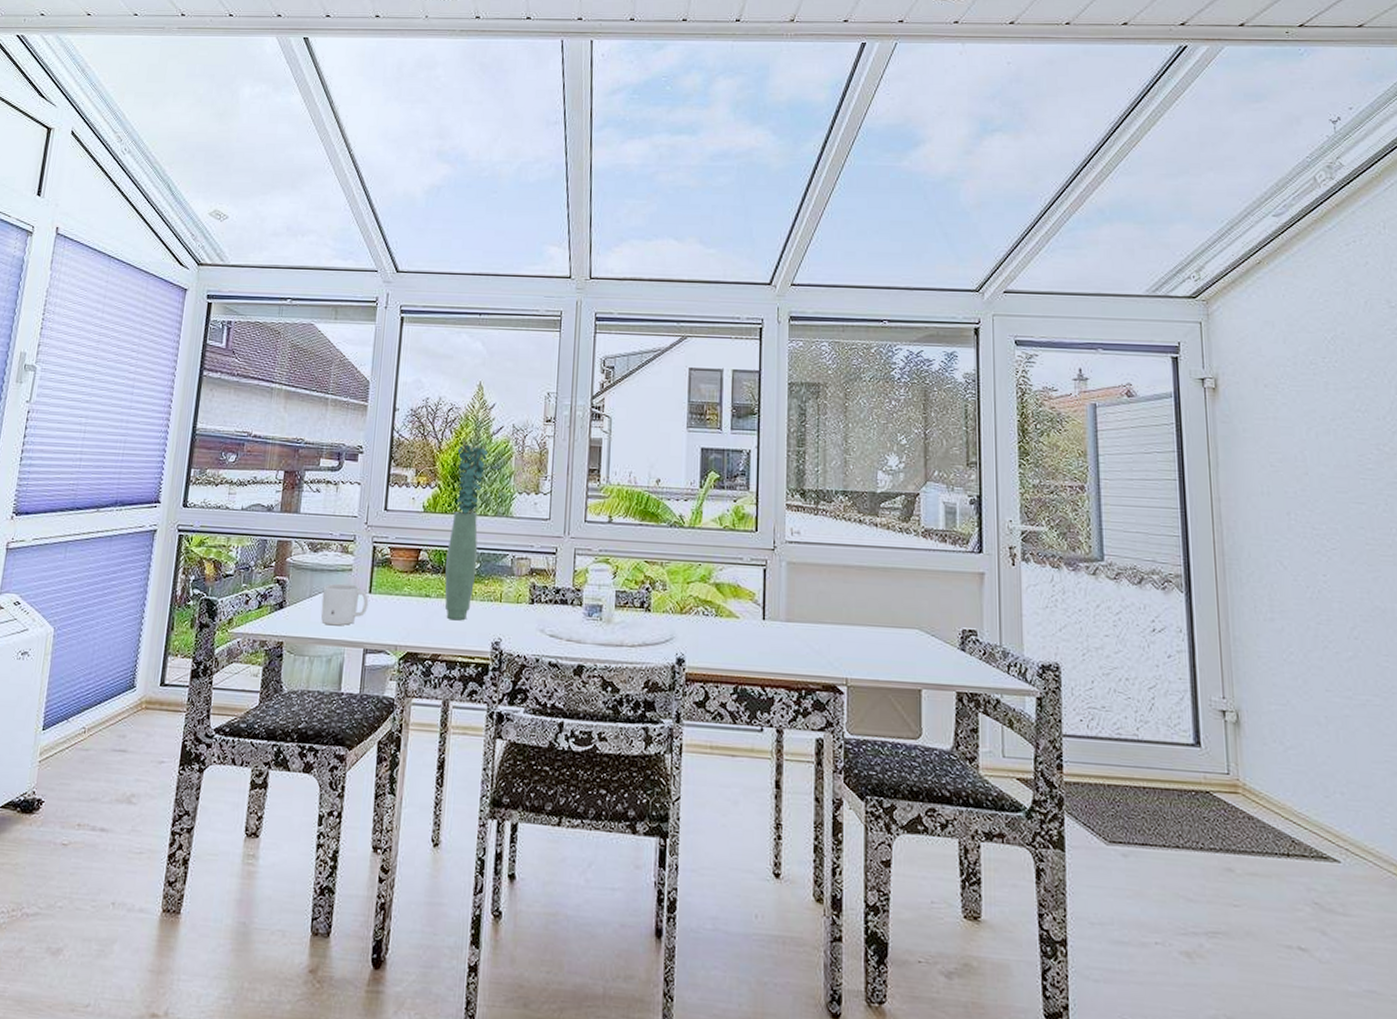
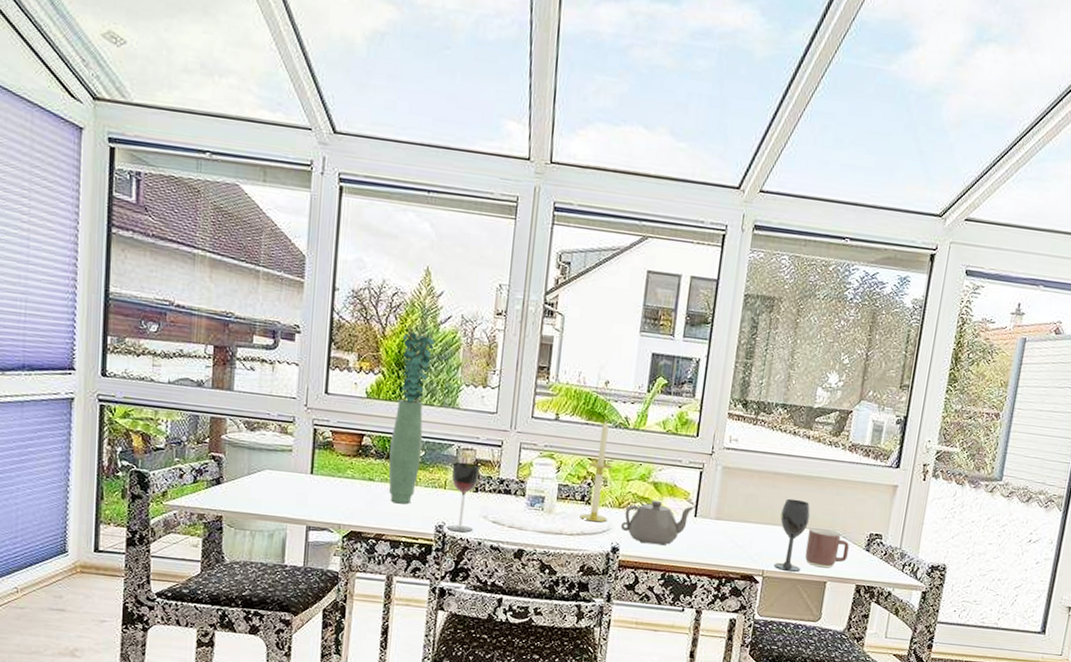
mug: present [320,583,369,626] -> none [260,462,311,504]
wineglass: none [503,572,536,649] -> present [446,462,481,533]
candle: none [640,520,670,631] -> present [580,421,612,523]
teapot: none [684,603,762,654] -> present [620,500,695,546]
wine glass: none [858,594,891,679] -> present [773,498,811,572]
mug: none [891,626,941,673] -> present [805,528,849,569]

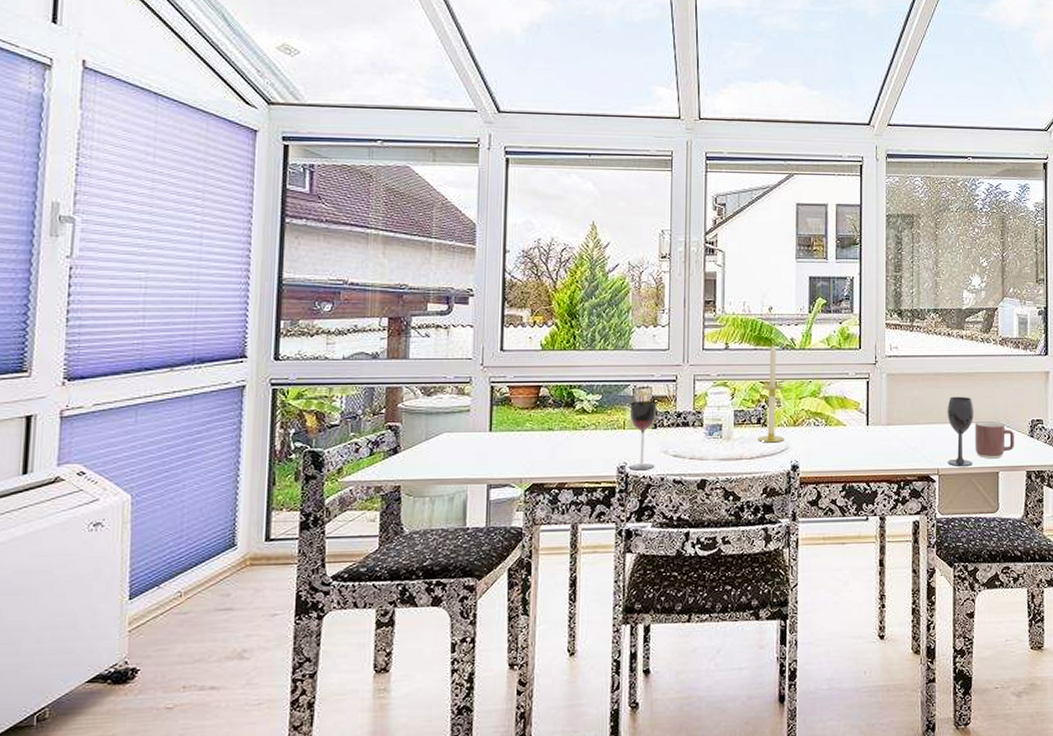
vase: present [388,325,434,504] -> none [567,277,604,450]
teapot: present [620,500,695,546] -> none [798,414,866,458]

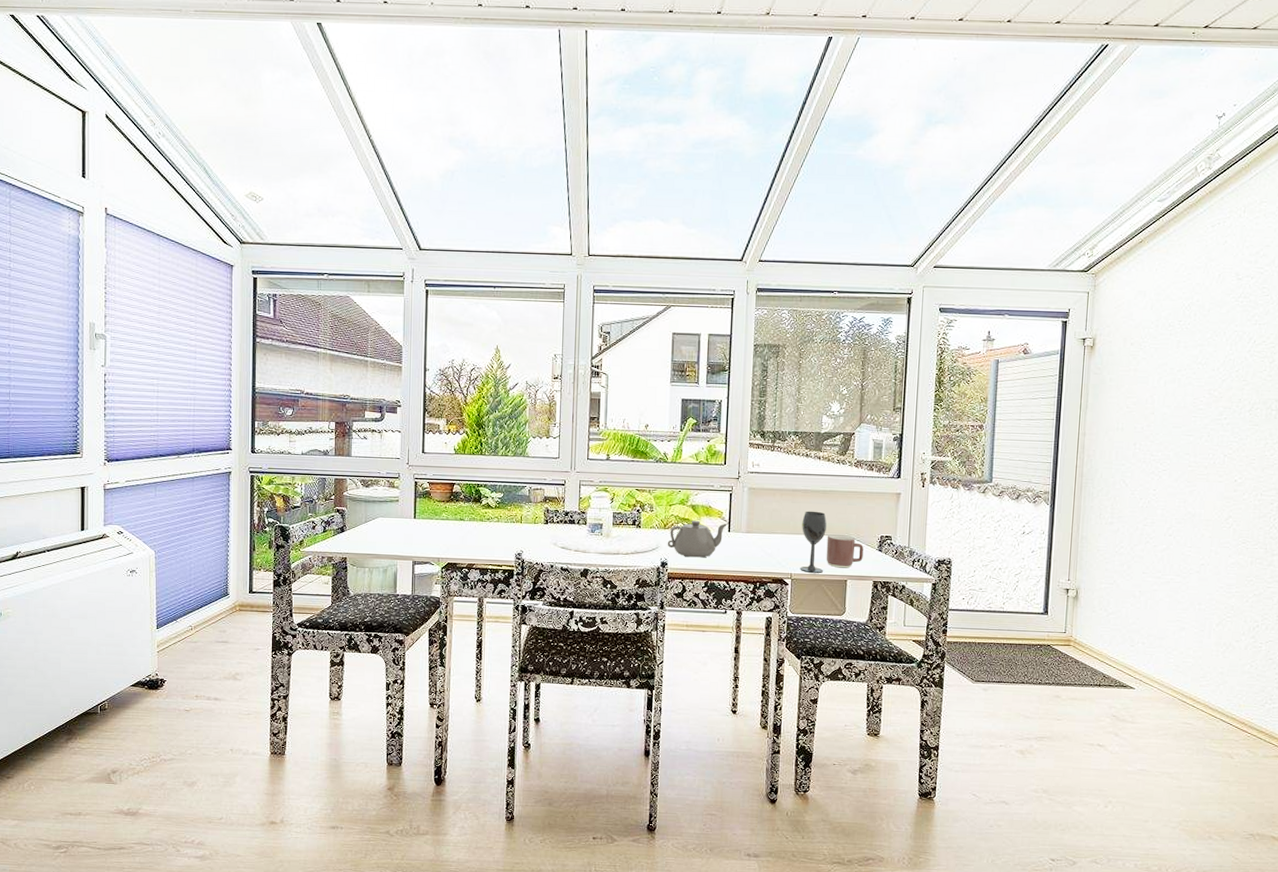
wineglass: present [628,400,657,471] -> none [524,500,549,558]
candle: present [758,344,784,443] -> none [633,457,656,542]
teapot: none [798,414,866,458] -> present [667,520,728,558]

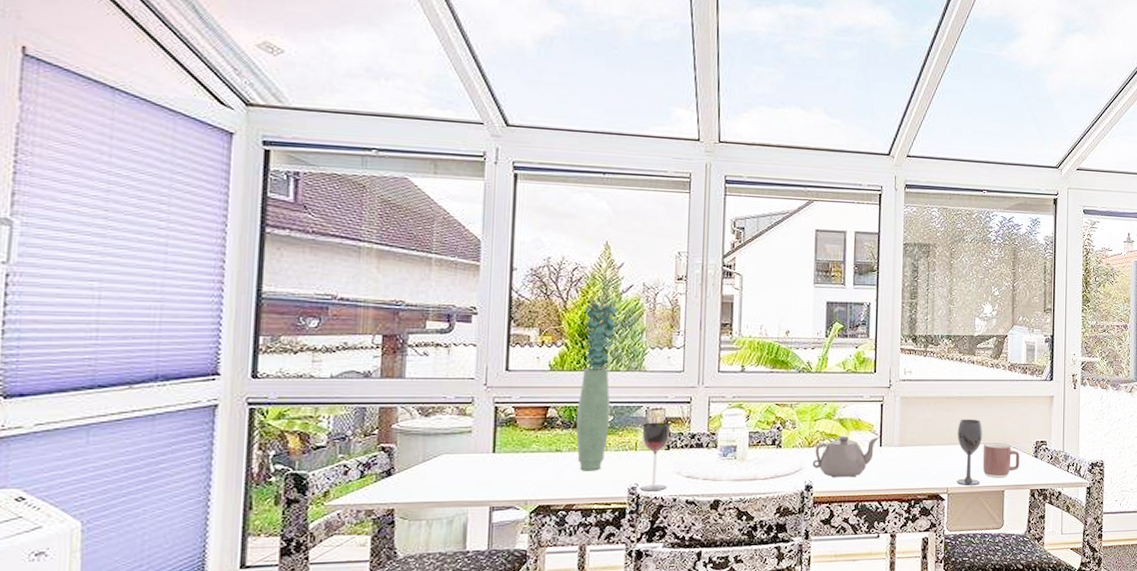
vase: none [475,393,506,538] -> present [576,297,617,471]
wineglass: none [524,500,549,558] -> present [640,422,671,492]

